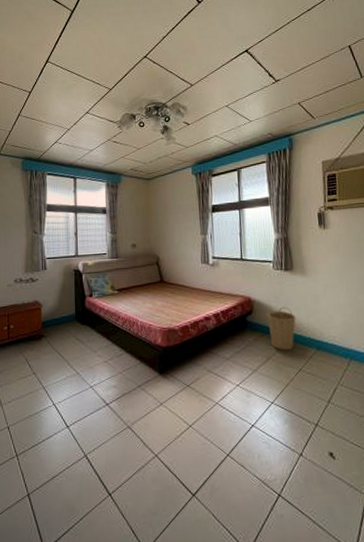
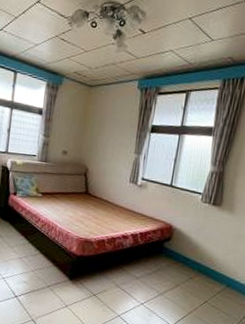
basket: present [267,306,296,351] -> none [183,239,213,282]

